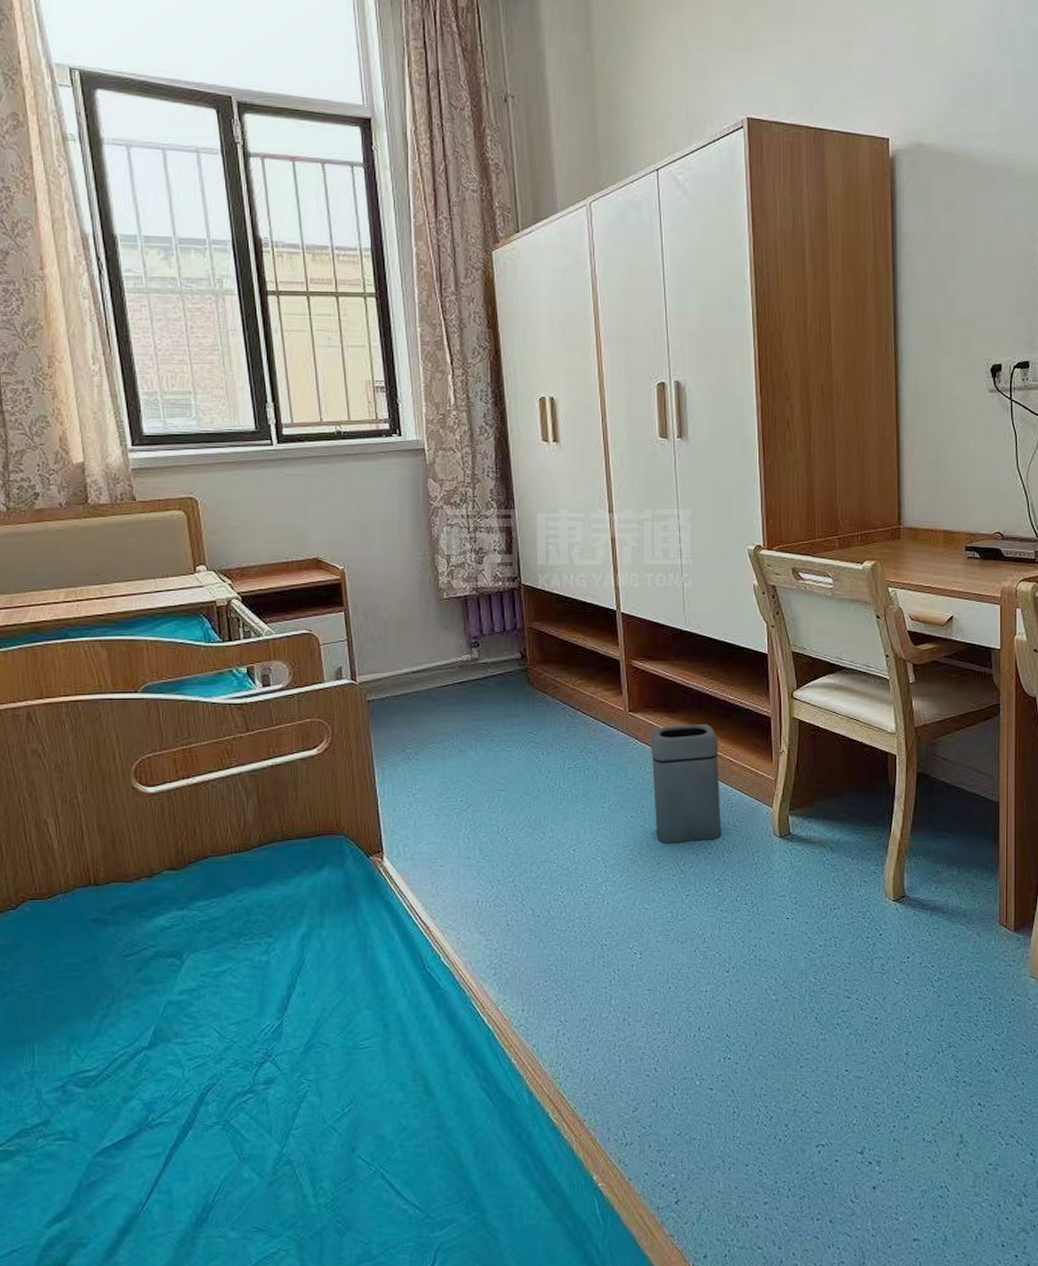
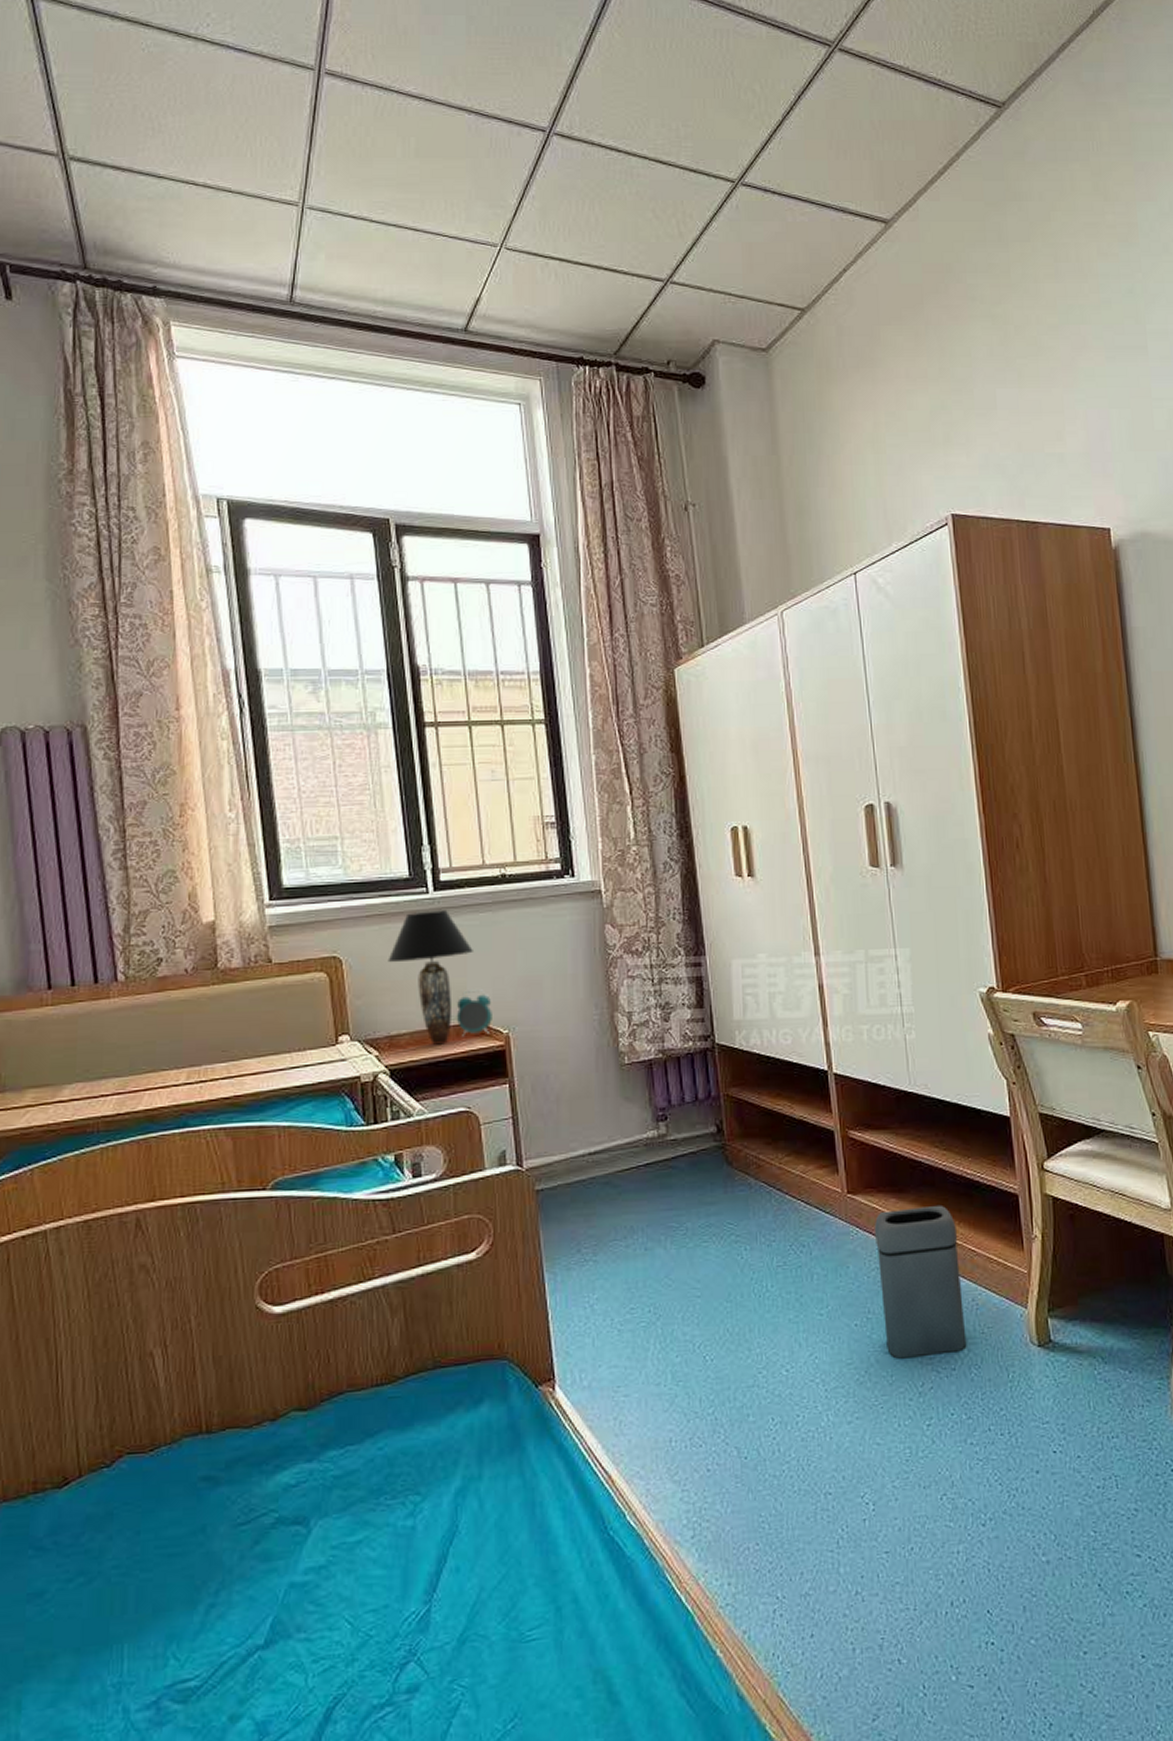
table lamp: none [238,460,313,577] -> present [388,910,473,1045]
alarm clock: none [298,531,330,571] -> present [456,989,492,1037]

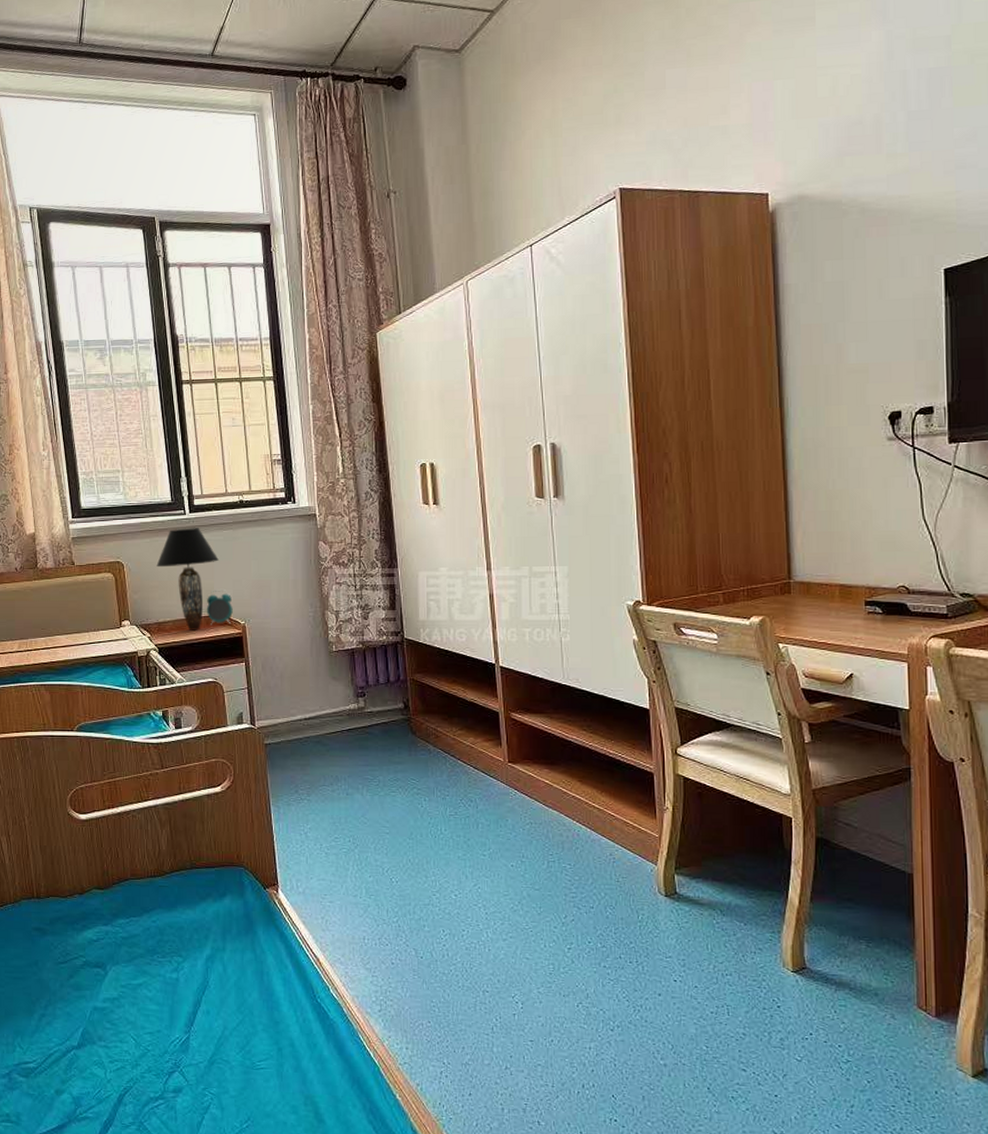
trash bin: present [875,1204,967,1359] -> none [530,776,604,895]

